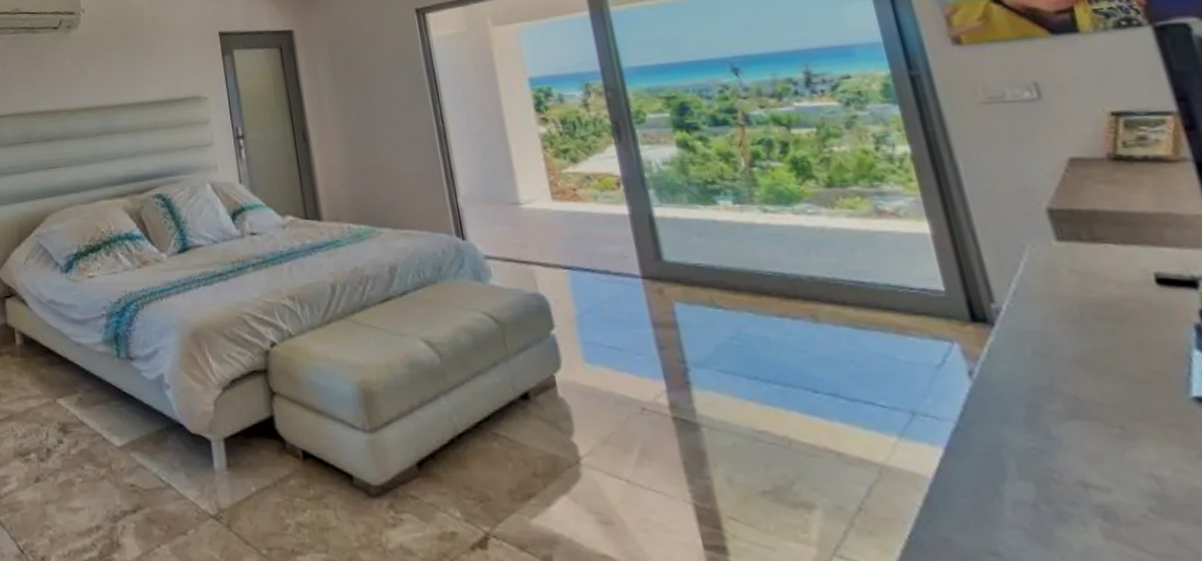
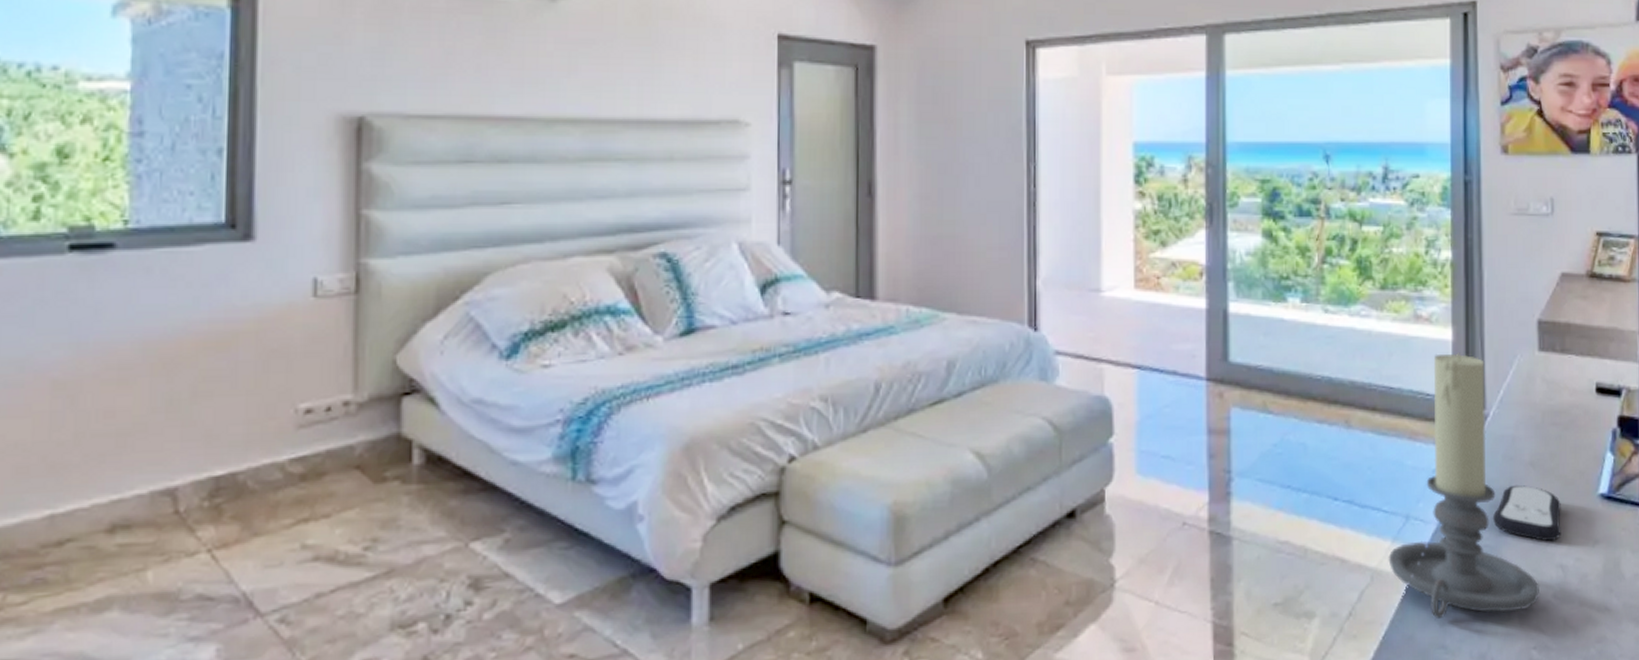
candle holder: none [896,246,1127,524] -> present [1388,353,1539,620]
remote control: none [1033,383,1144,448] -> present [1492,484,1561,542]

